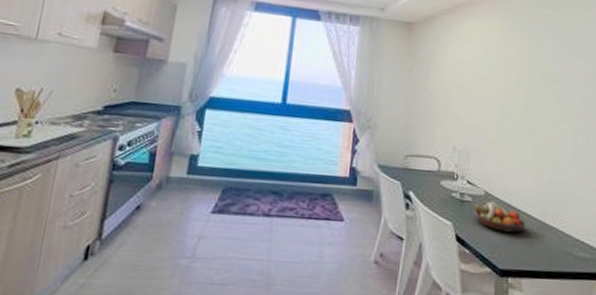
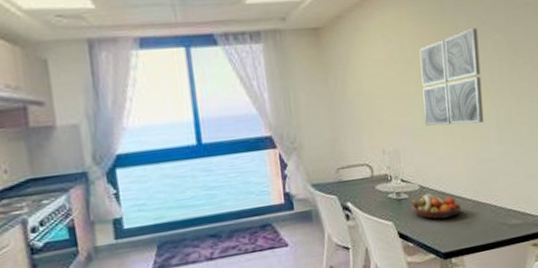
wall art: none [500,50,563,142] -> present [419,27,484,126]

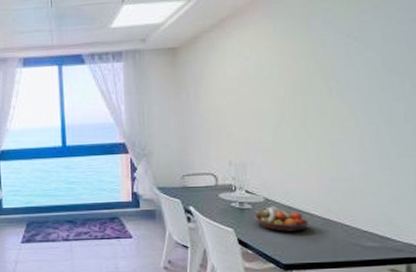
wall art: present [419,27,484,126] -> none [277,44,347,142]

